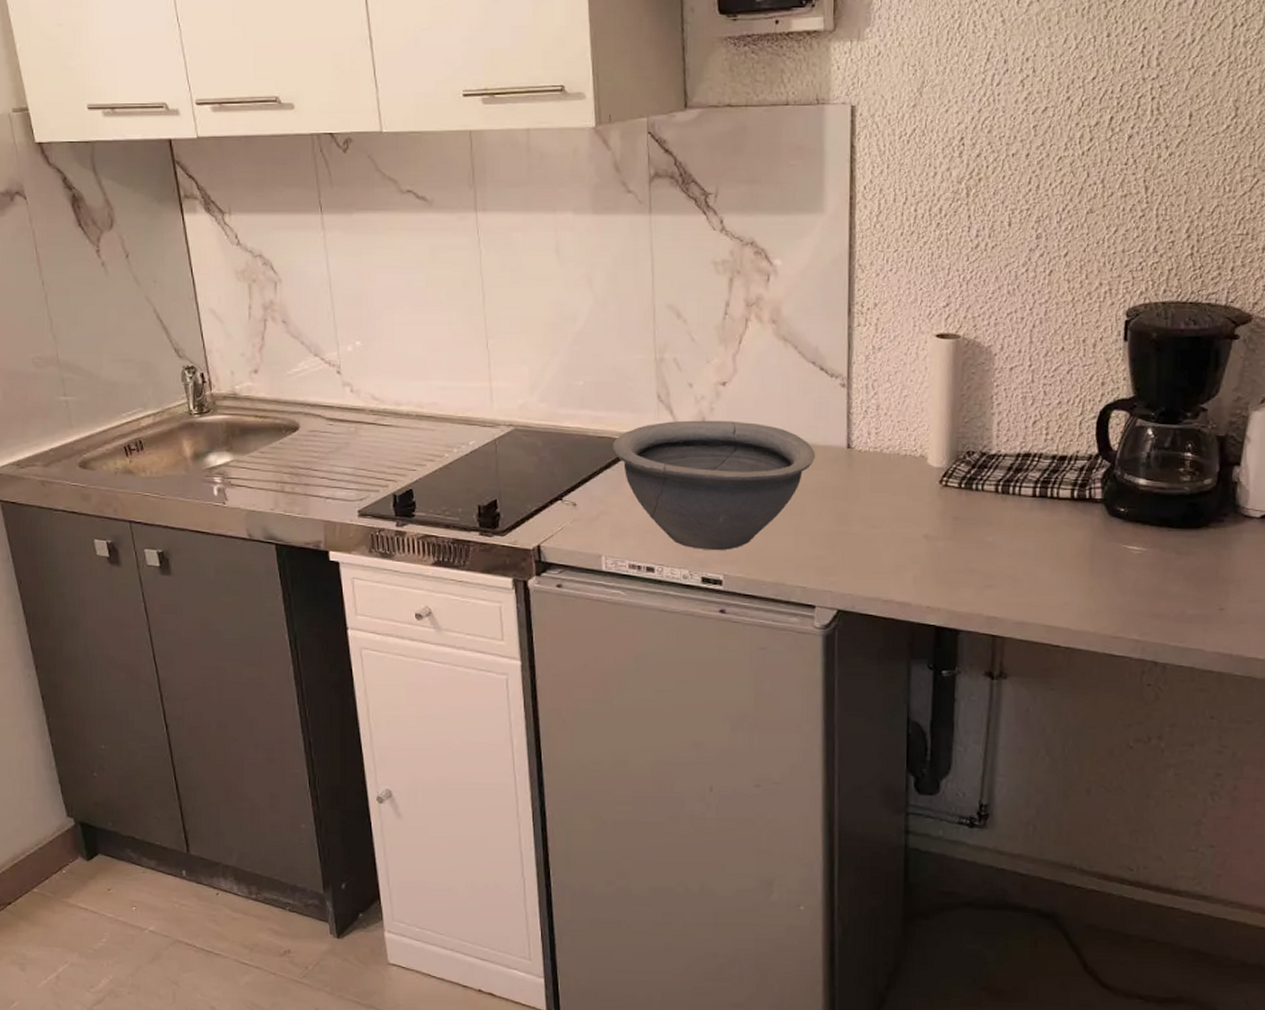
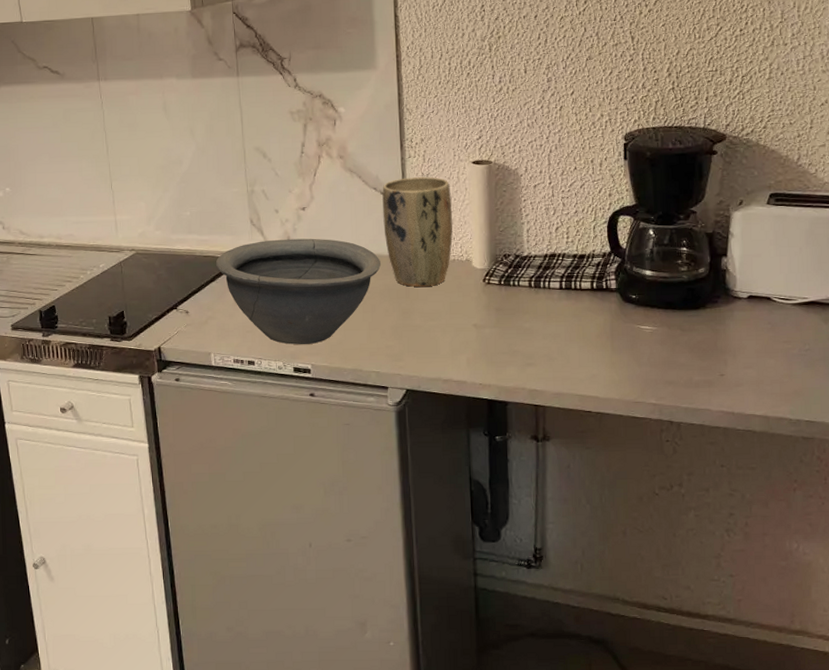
plant pot: none [821,351,908,486] -> present [382,177,453,287]

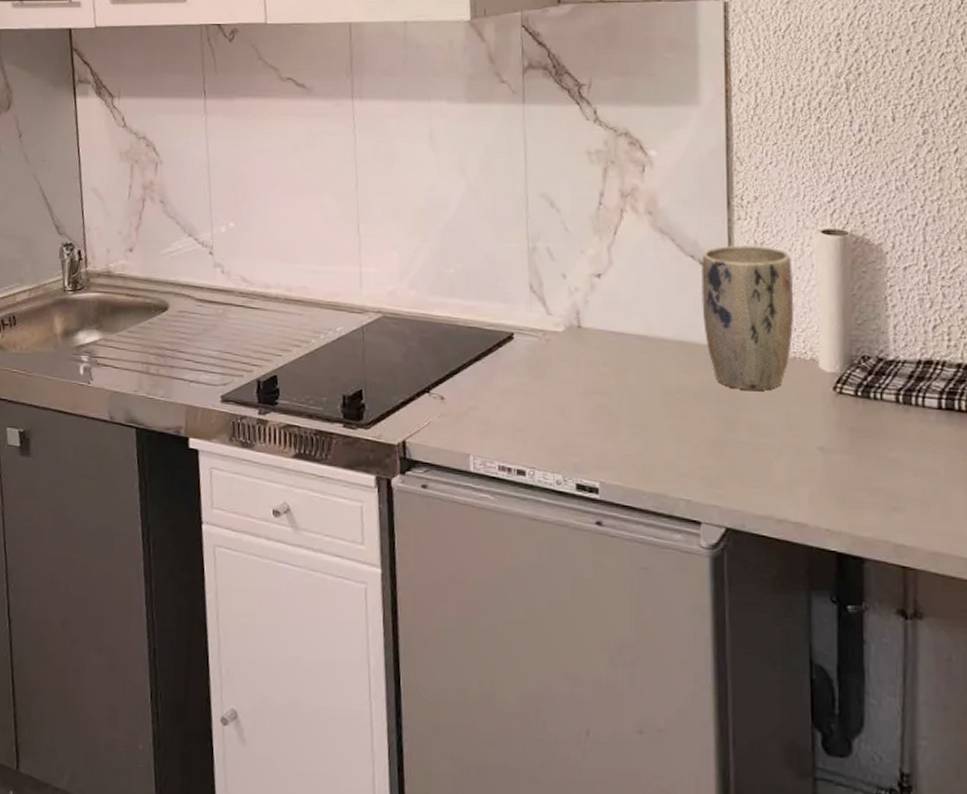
bowl: present [215,238,381,345] -> none [482,312,696,456]

